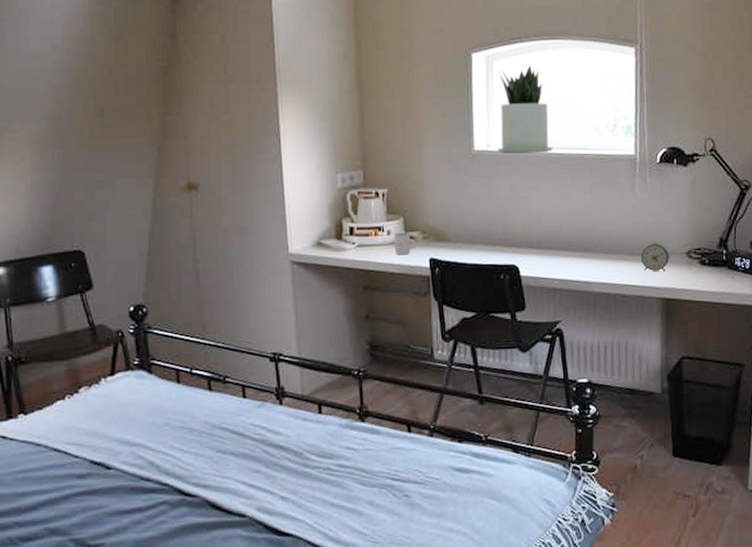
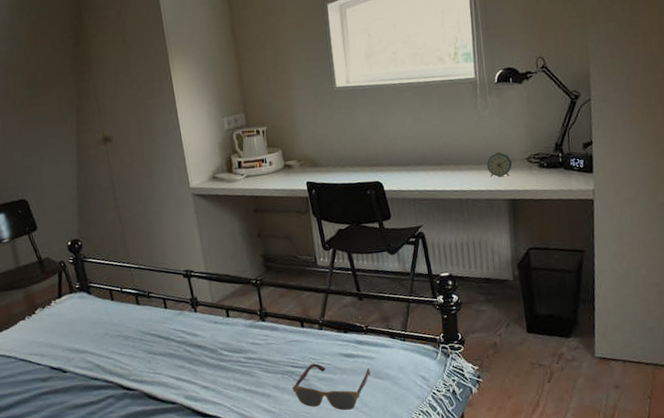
eyeglasses: none [391,477,486,537] -> present [293,363,371,411]
mug: present [394,232,415,255] -> none [275,162,294,182]
planter: present [497,65,554,154] -> none [351,9,404,88]

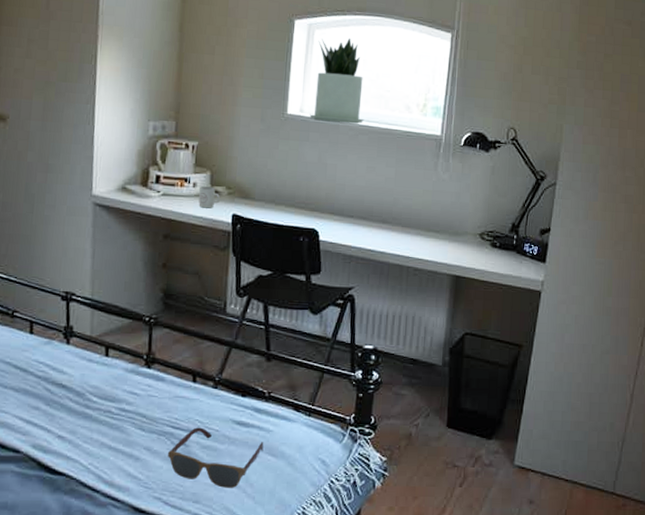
mug: none [275,162,294,182] -> present [199,185,220,209]
planter: none [351,9,404,88] -> present [309,37,364,124]
alarm clock: present [486,151,512,177] -> none [436,220,463,250]

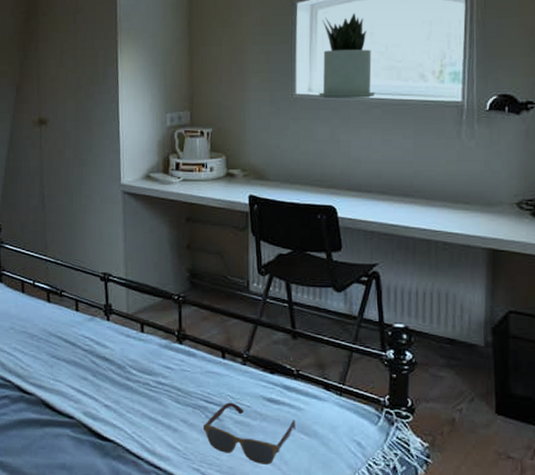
mug: present [199,185,220,209] -> none [216,169,236,191]

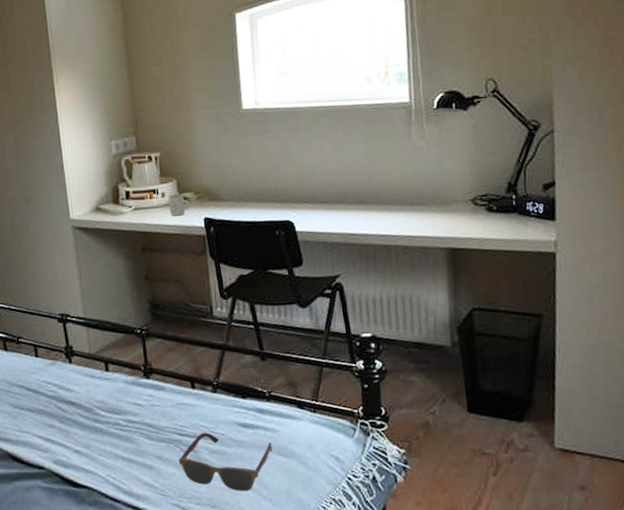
mug: none [216,169,236,191] -> present [168,193,190,216]
planter: present [318,13,376,98] -> none [262,19,323,111]

